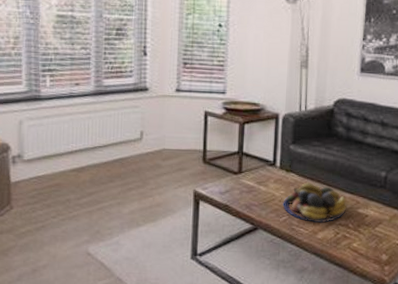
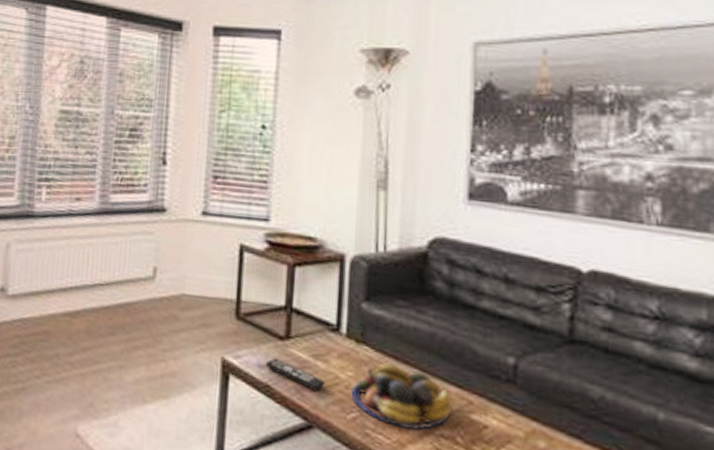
remote control: none [225,187,265,206] -> present [265,358,324,392]

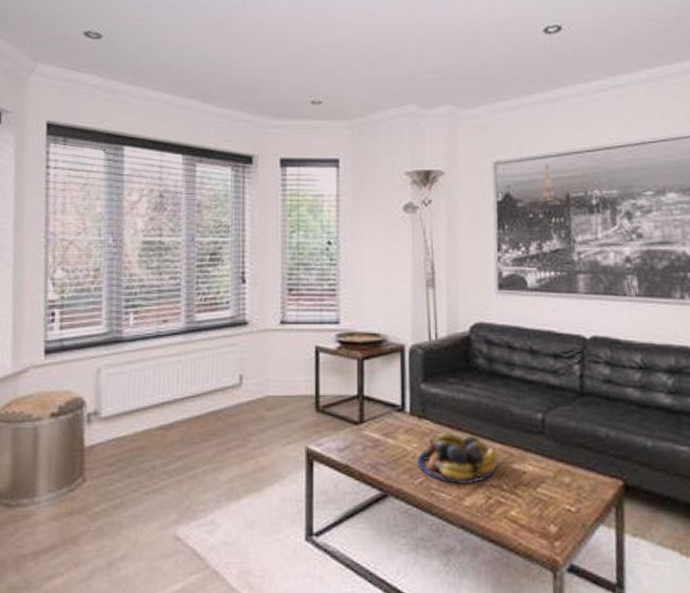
remote control: present [265,358,324,392] -> none [344,441,395,465]

